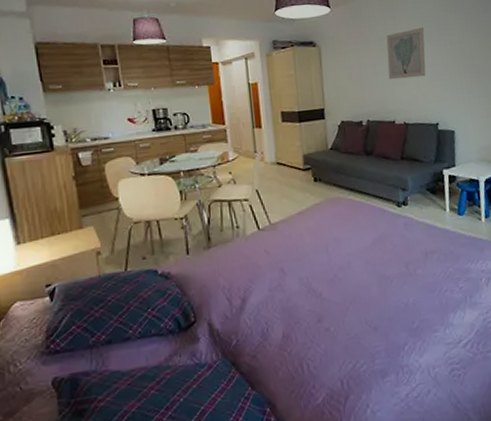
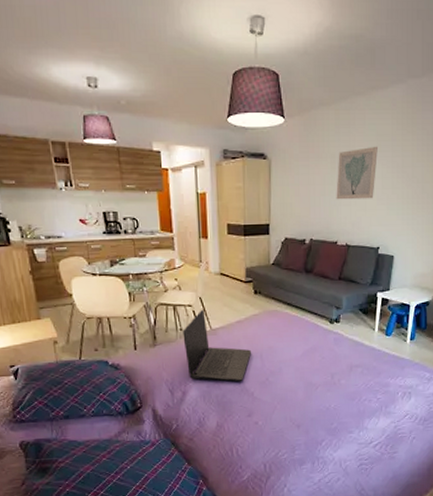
laptop: none [239,202,316,284] -> present [183,309,251,382]

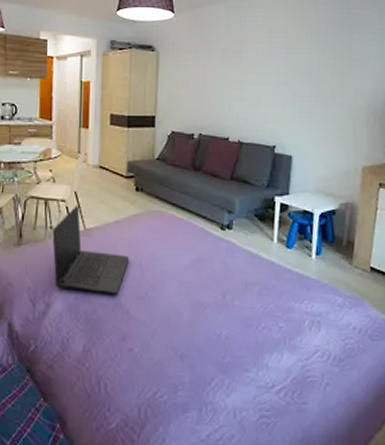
wall art: present [336,146,378,200] -> none [227,42,271,95]

